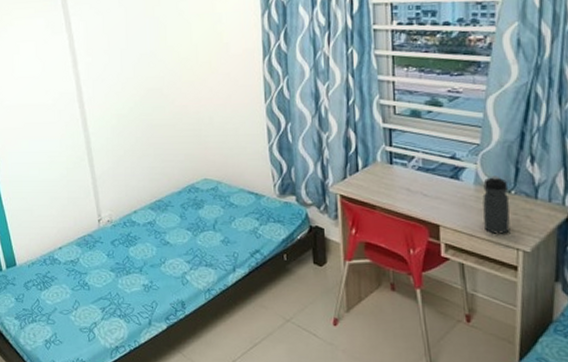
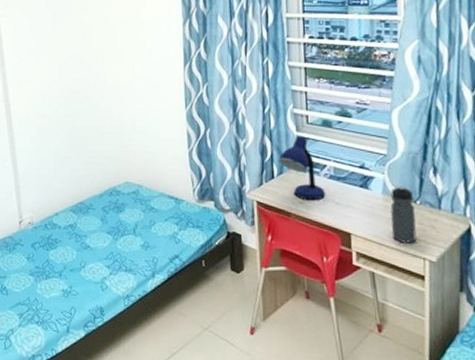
desk lamp: none [363,127,414,193] -> present [278,136,326,201]

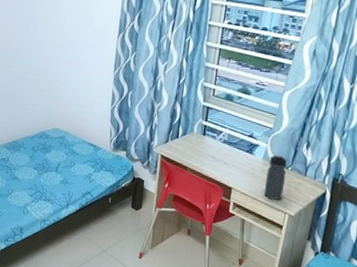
desk lamp: present [278,136,326,201] -> none [184,105,218,159]

